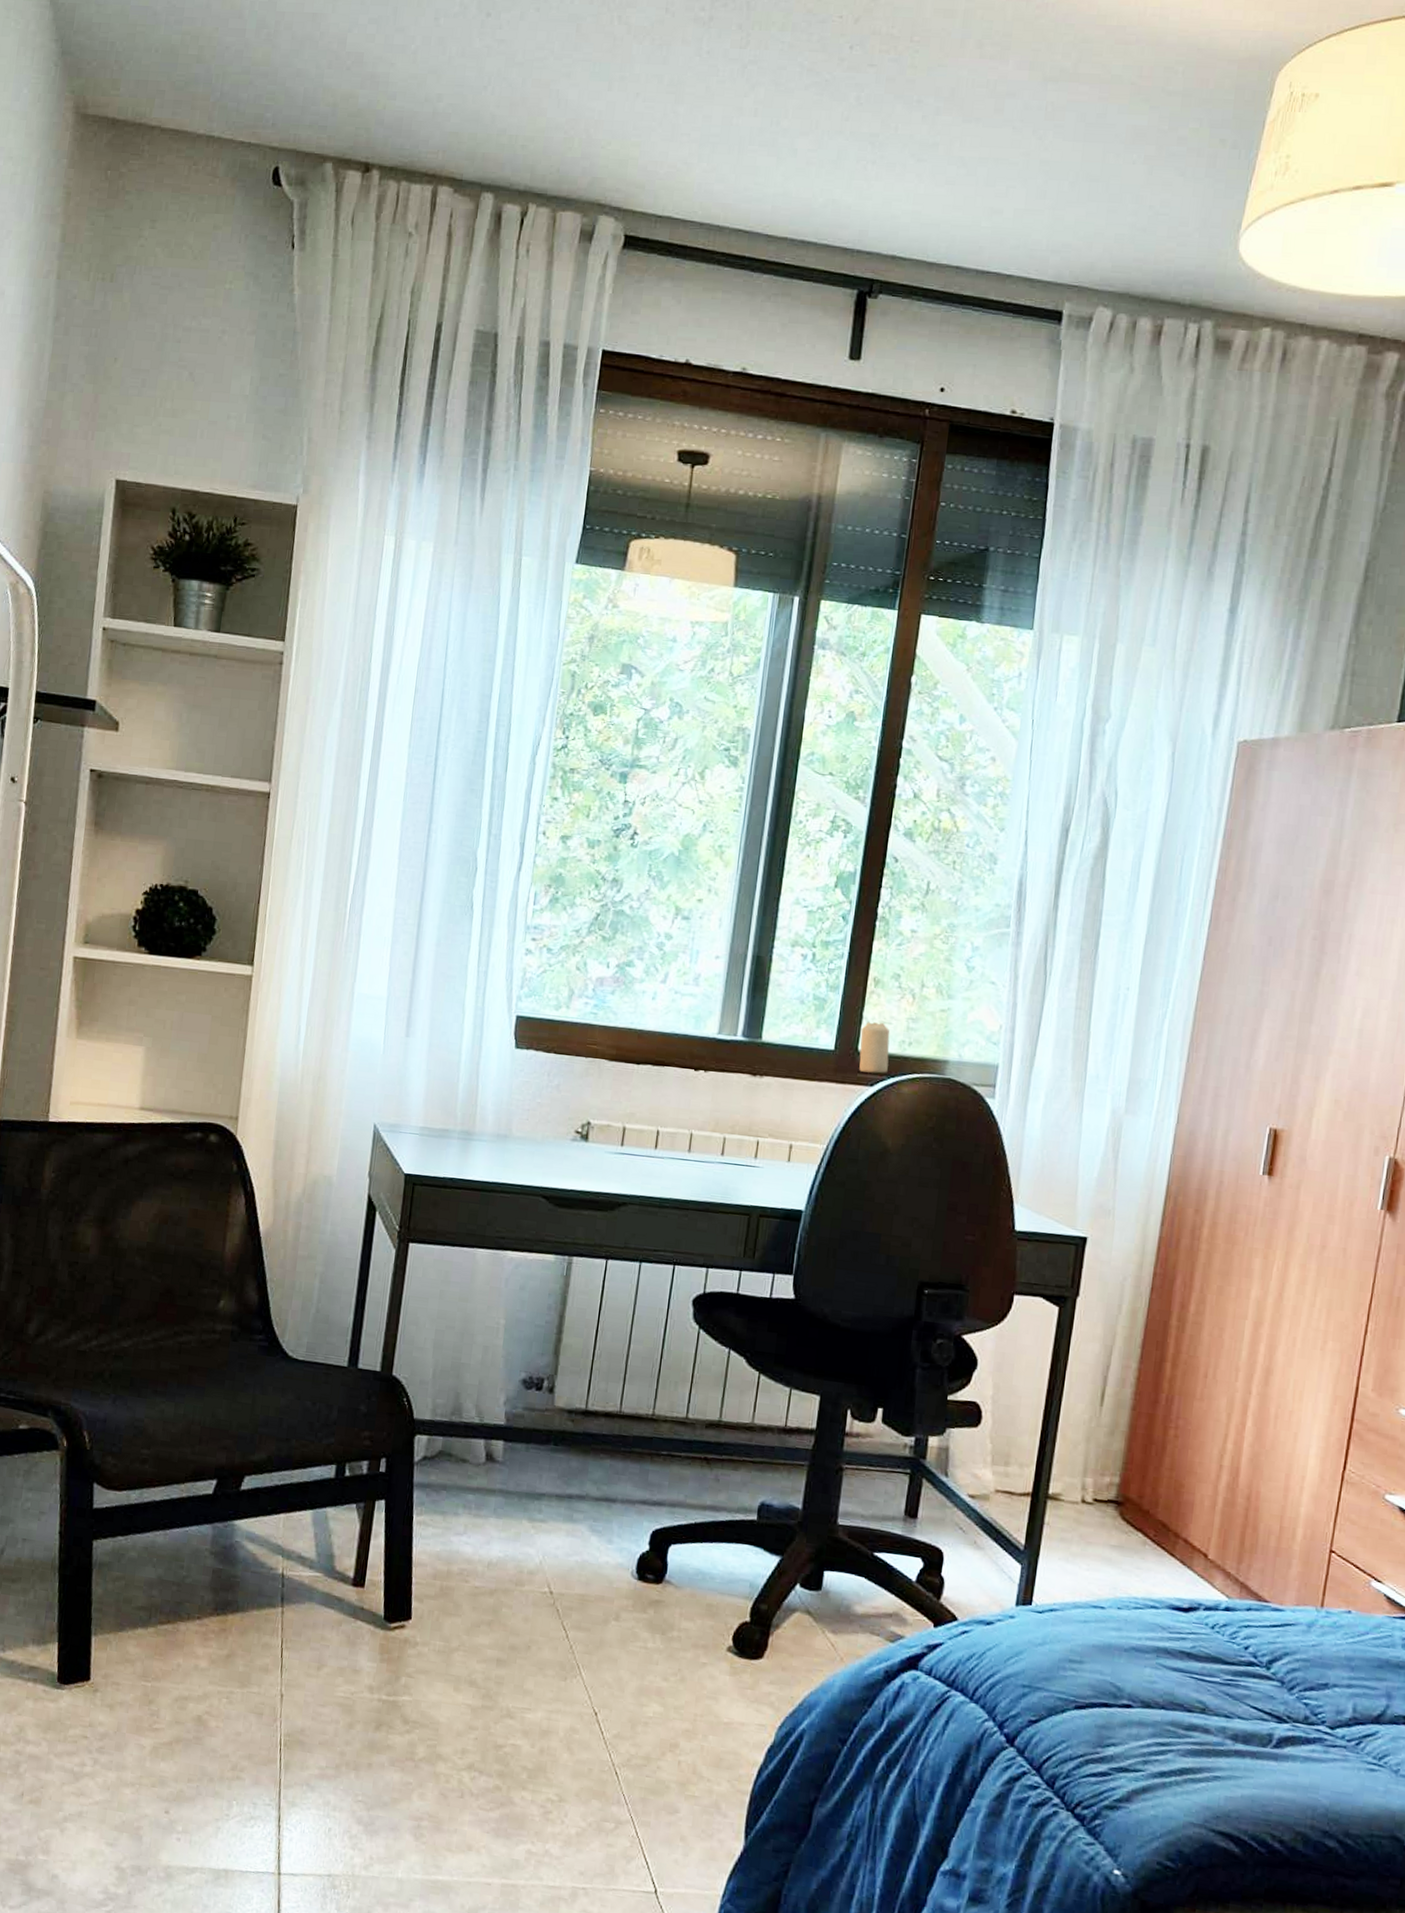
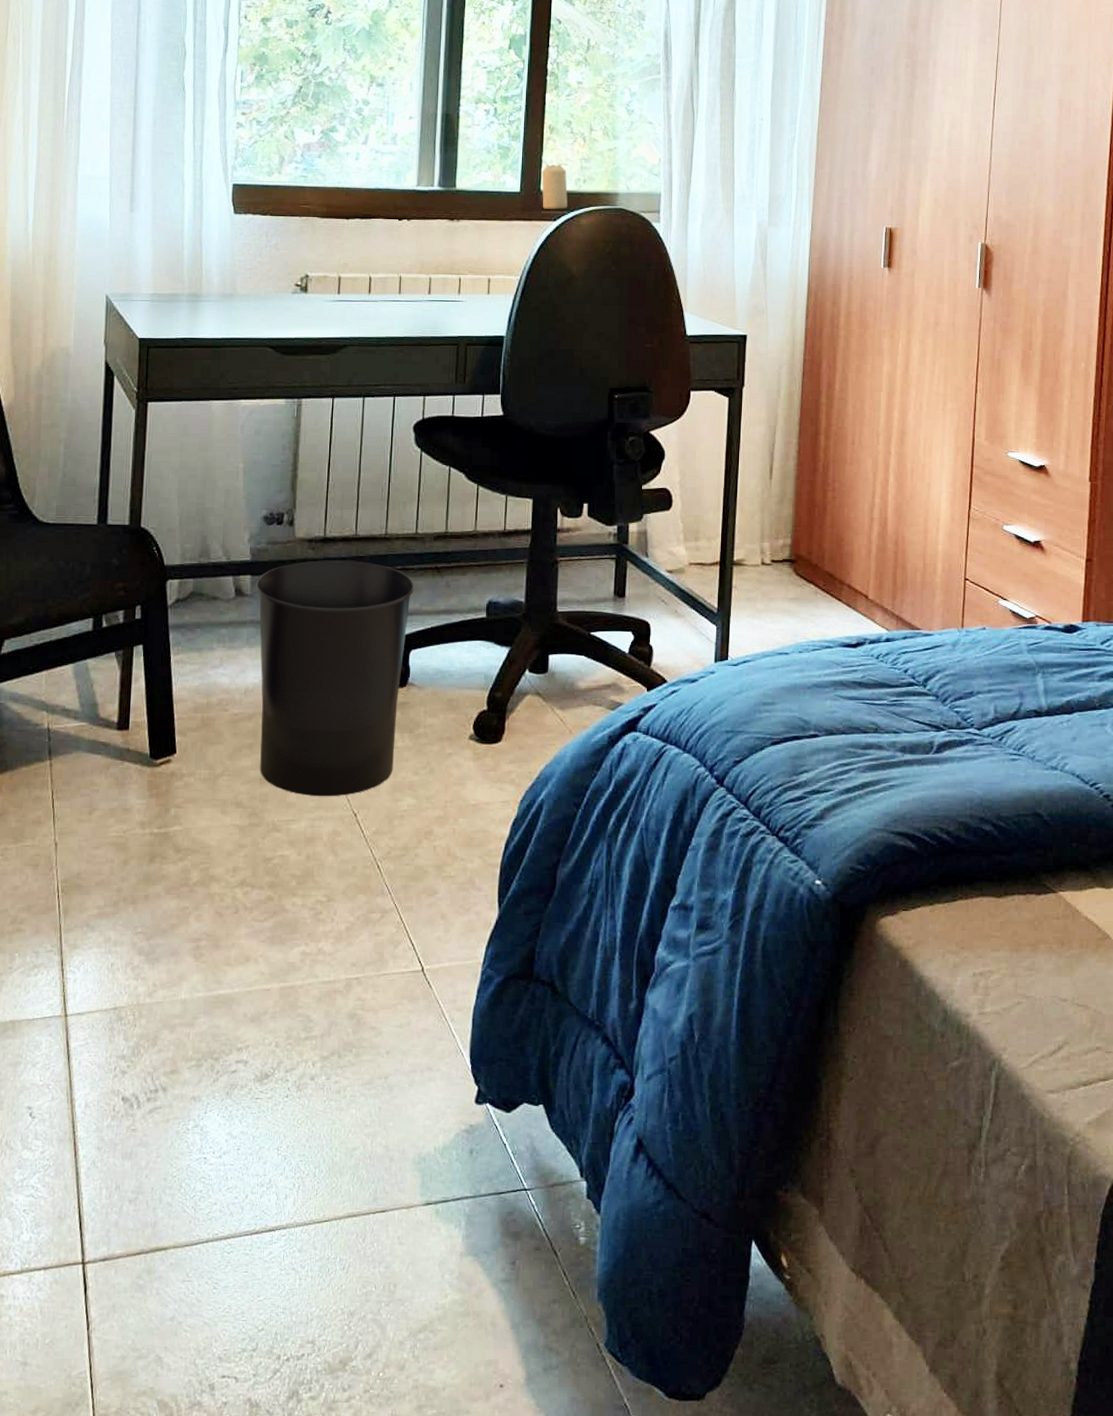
waste bin: none [497,1433,681,1692] -> present [255,560,415,797]

